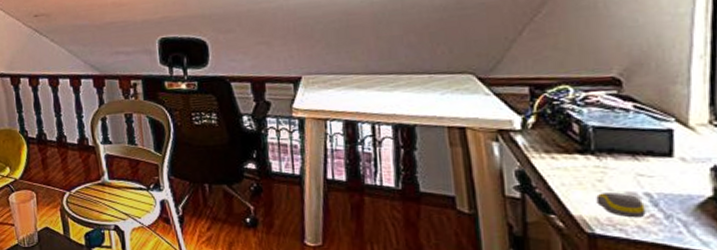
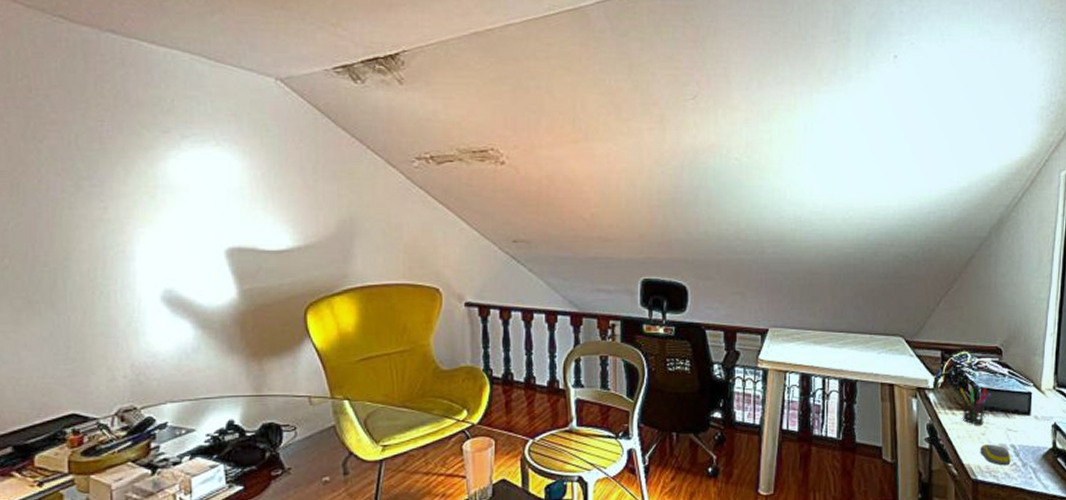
pen holder: none [560,125,608,170] -> present [960,387,991,425]

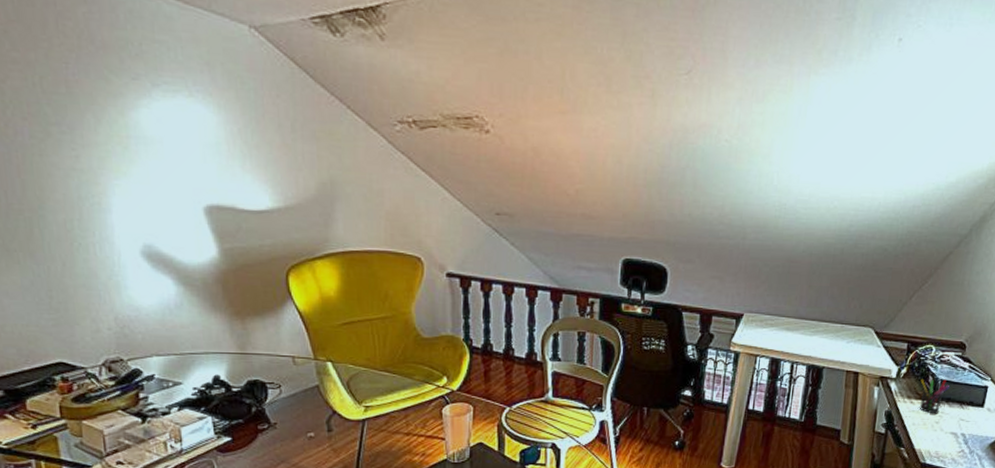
computer mouse: present [980,444,1011,466] -> none [931,432,960,452]

